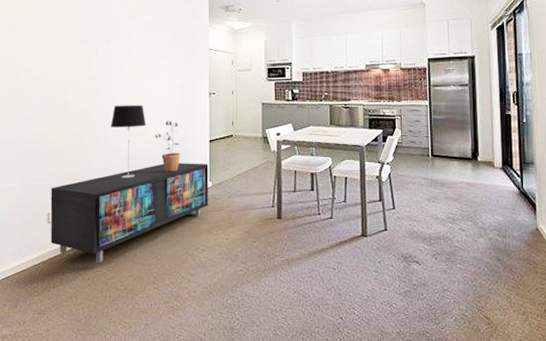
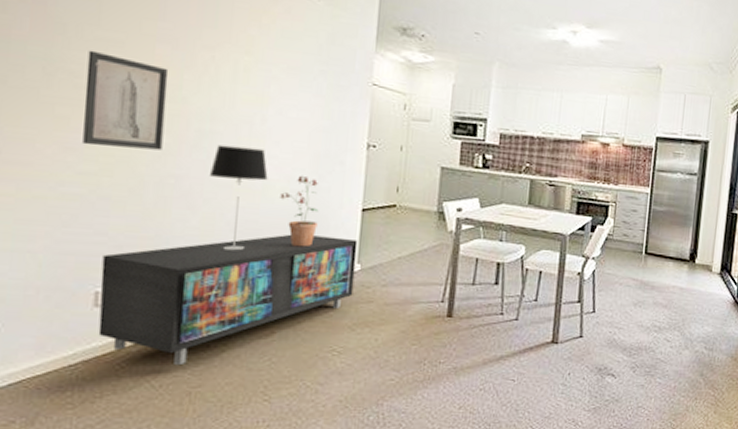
wall art: none [37,53,83,115] -> present [83,50,169,151]

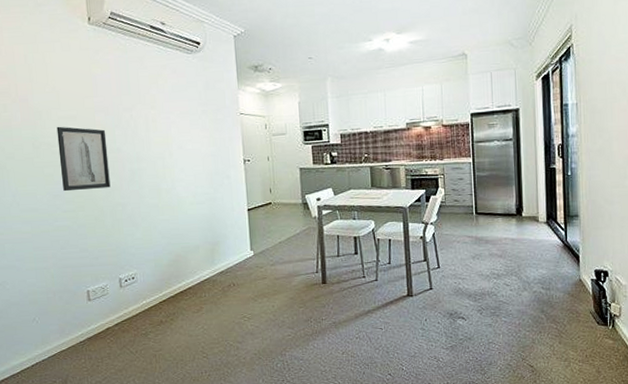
storage cabinet: present [98,234,358,366] -> none [87,232,251,337]
table lamp: present [208,145,268,251] -> none [142,176,180,252]
potted plant: present [280,175,319,247] -> none [190,190,219,244]

